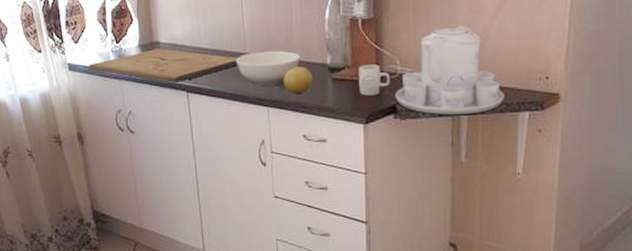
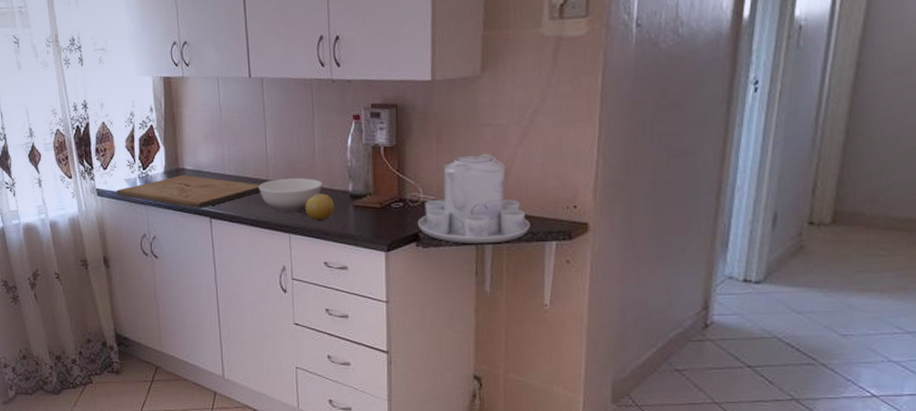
mug: present [358,65,390,96] -> none [380,192,413,224]

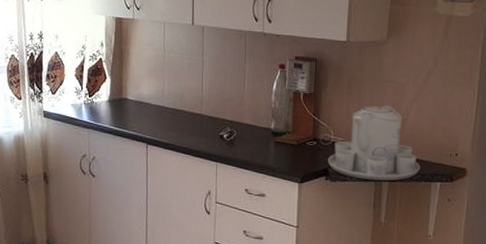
cutting board: present [116,175,261,210] -> none [62,104,194,136]
bowl: present [258,177,323,212] -> none [192,113,249,144]
fruit: present [305,193,334,220] -> none [232,129,258,152]

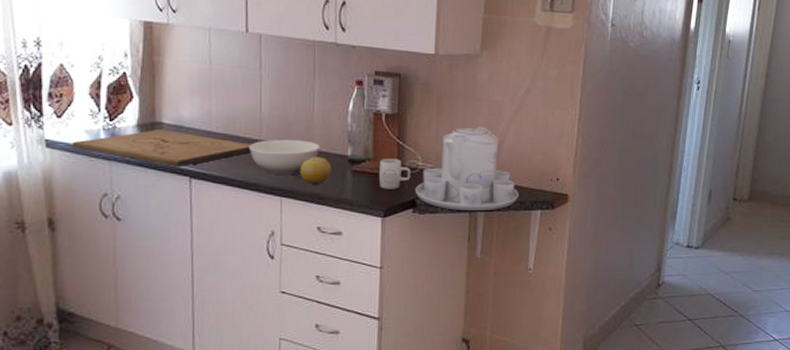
cutting board: none [62,104,194,136] -> present [72,130,252,168]
bowl: none [192,113,249,144] -> present [248,139,320,174]
fruit: none [232,129,258,152] -> present [300,157,331,184]
mug: none [296,132,324,159] -> present [378,159,411,189]

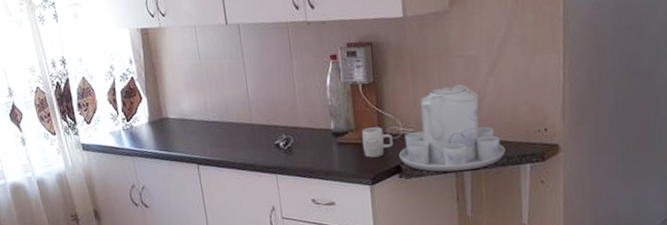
cutting board: present [72,130,252,168] -> none [101,124,245,157]
bowl: present [248,139,320,174] -> none [242,119,306,154]
fruit: present [300,157,331,184] -> none [289,133,318,160]

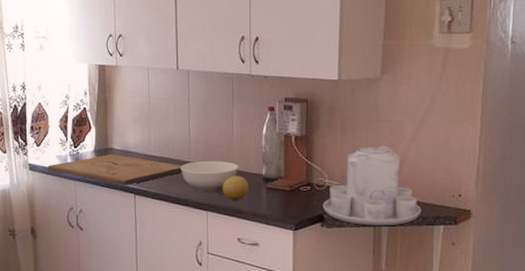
cutting board: none [101,124,245,157] -> present [47,154,182,186]
bowl: none [242,119,306,154] -> present [180,160,239,191]
fruit: none [289,133,318,160] -> present [222,176,249,200]
mug: present [361,127,394,158] -> none [289,177,319,205]

